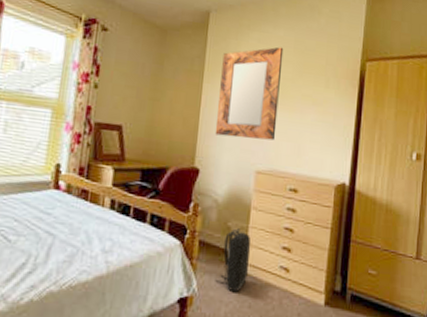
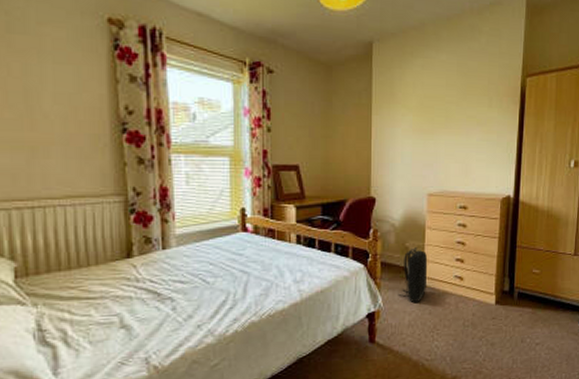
home mirror: present [215,47,284,141] -> none [387,71,447,165]

